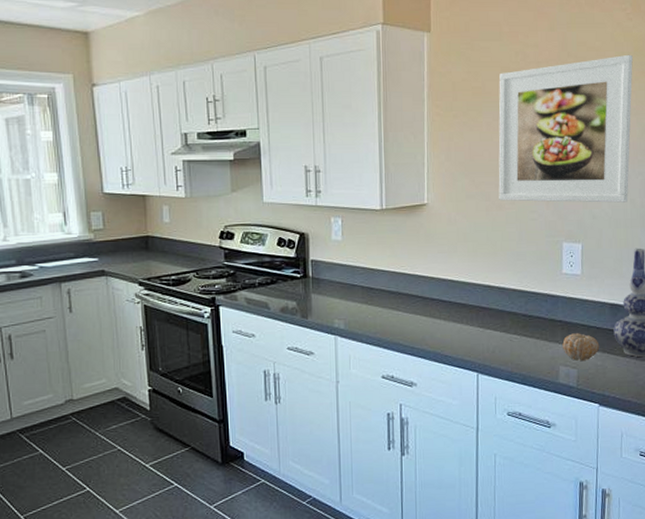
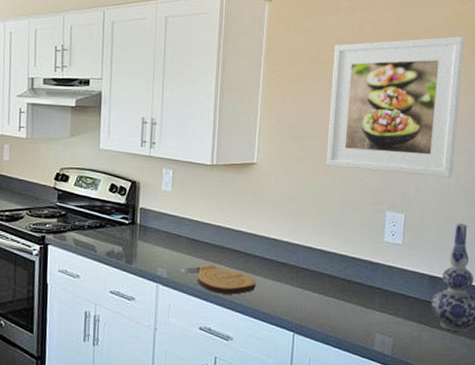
cutting board: none [358,311,436,341] -> present [181,264,256,295]
fruit: present [562,333,600,362] -> none [379,302,417,331]

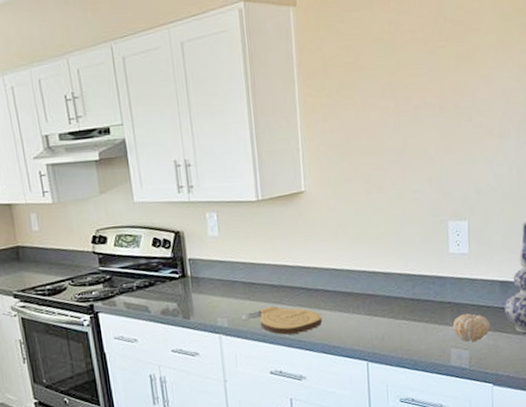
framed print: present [326,36,464,178] -> none [372,14,515,183]
fruit: none [379,302,417,331] -> present [452,313,491,343]

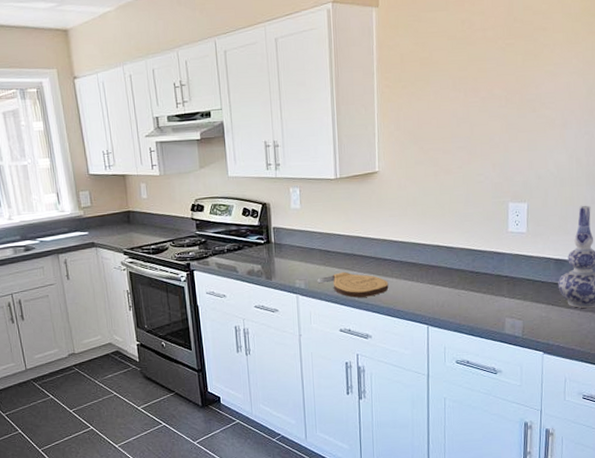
fruit: present [452,313,491,343] -> none [508,287,544,314]

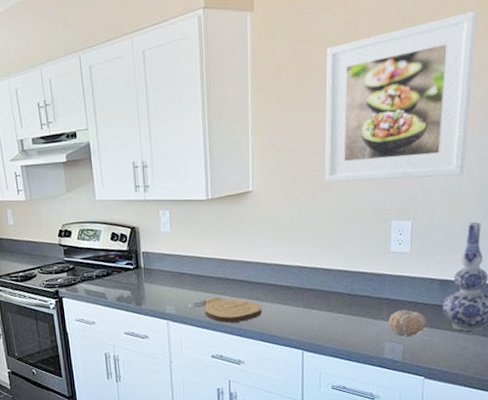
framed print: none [445,15,580,166] -> present [325,10,477,183]
fruit: none [508,287,544,314] -> present [388,310,427,337]

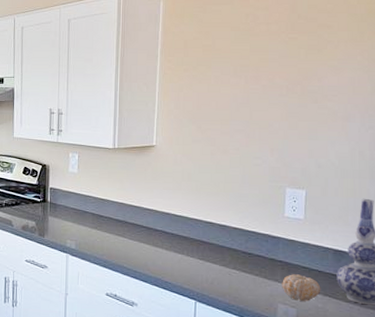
cutting board: present [188,296,262,323] -> none [88,237,158,265]
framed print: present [325,10,477,183] -> none [224,16,366,154]

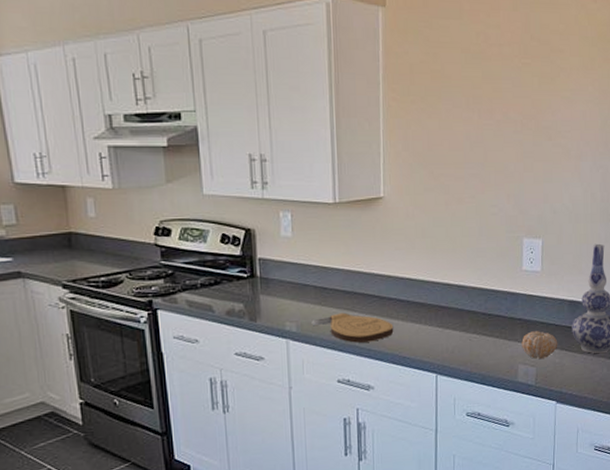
cutting board: none [88,237,158,265] -> present [311,312,394,343]

